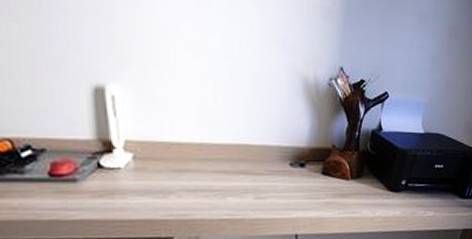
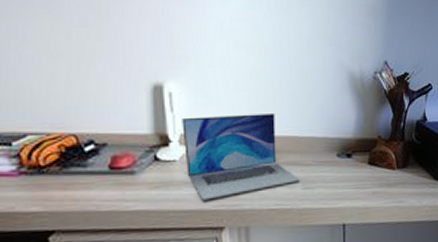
laptop: none [126,120,253,210] -> present [182,114,301,201]

